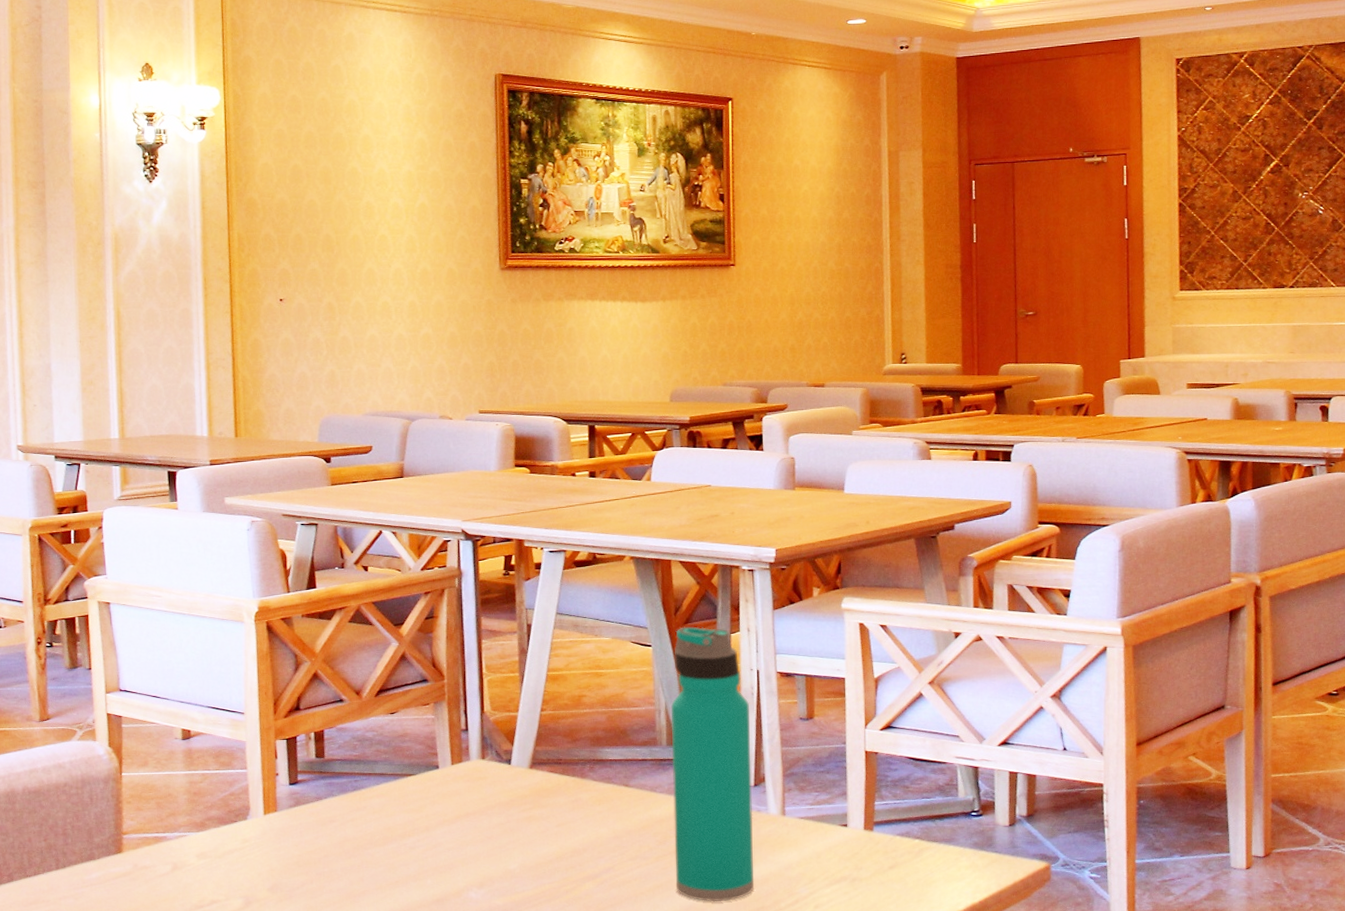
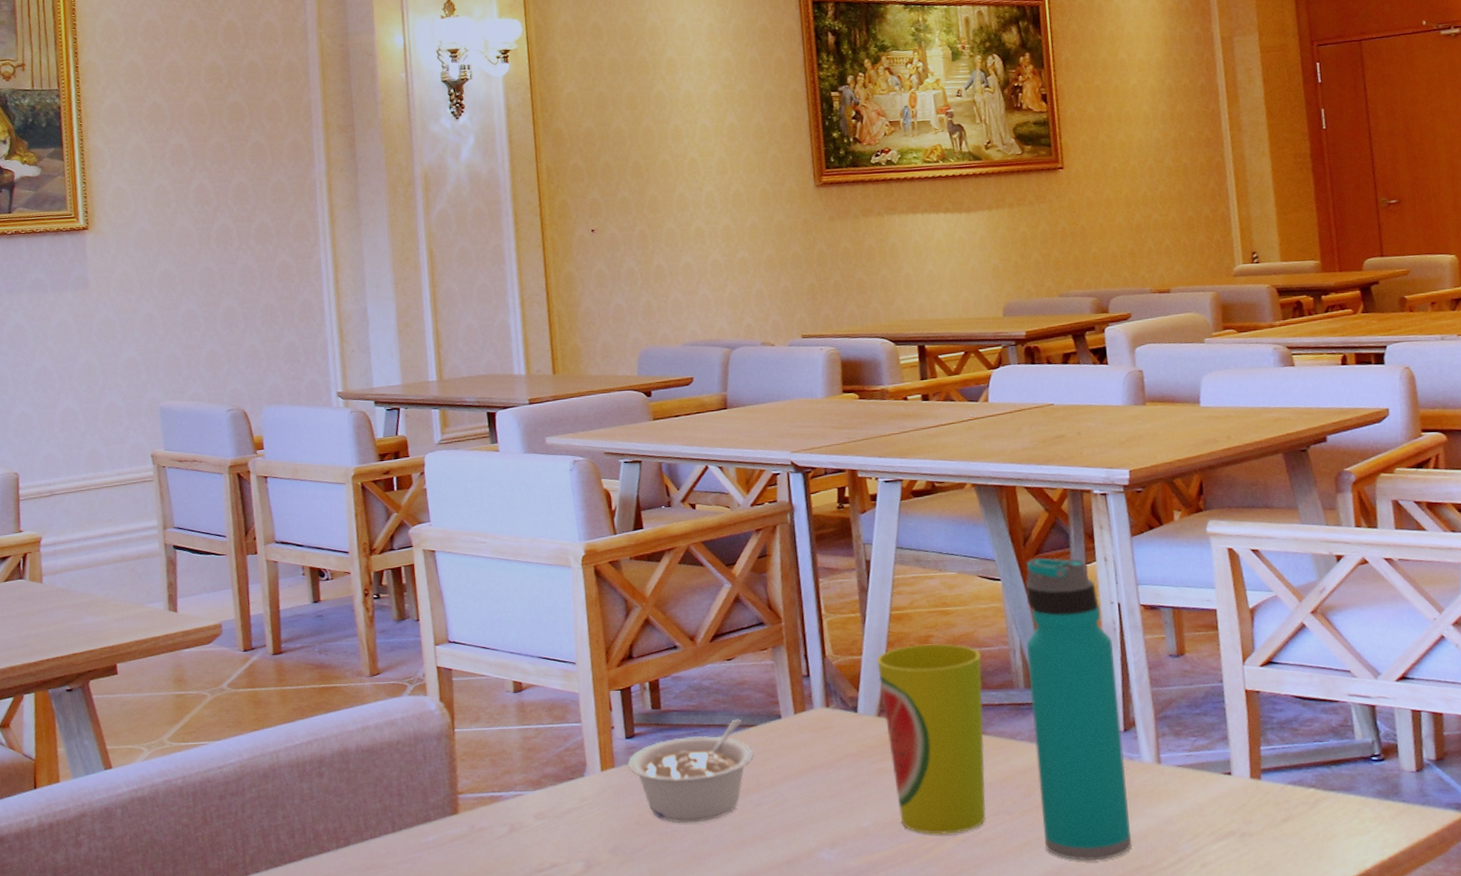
legume: none [289,768,411,864] -> present [627,719,754,823]
cup: none [531,703,629,877] -> present [876,643,986,835]

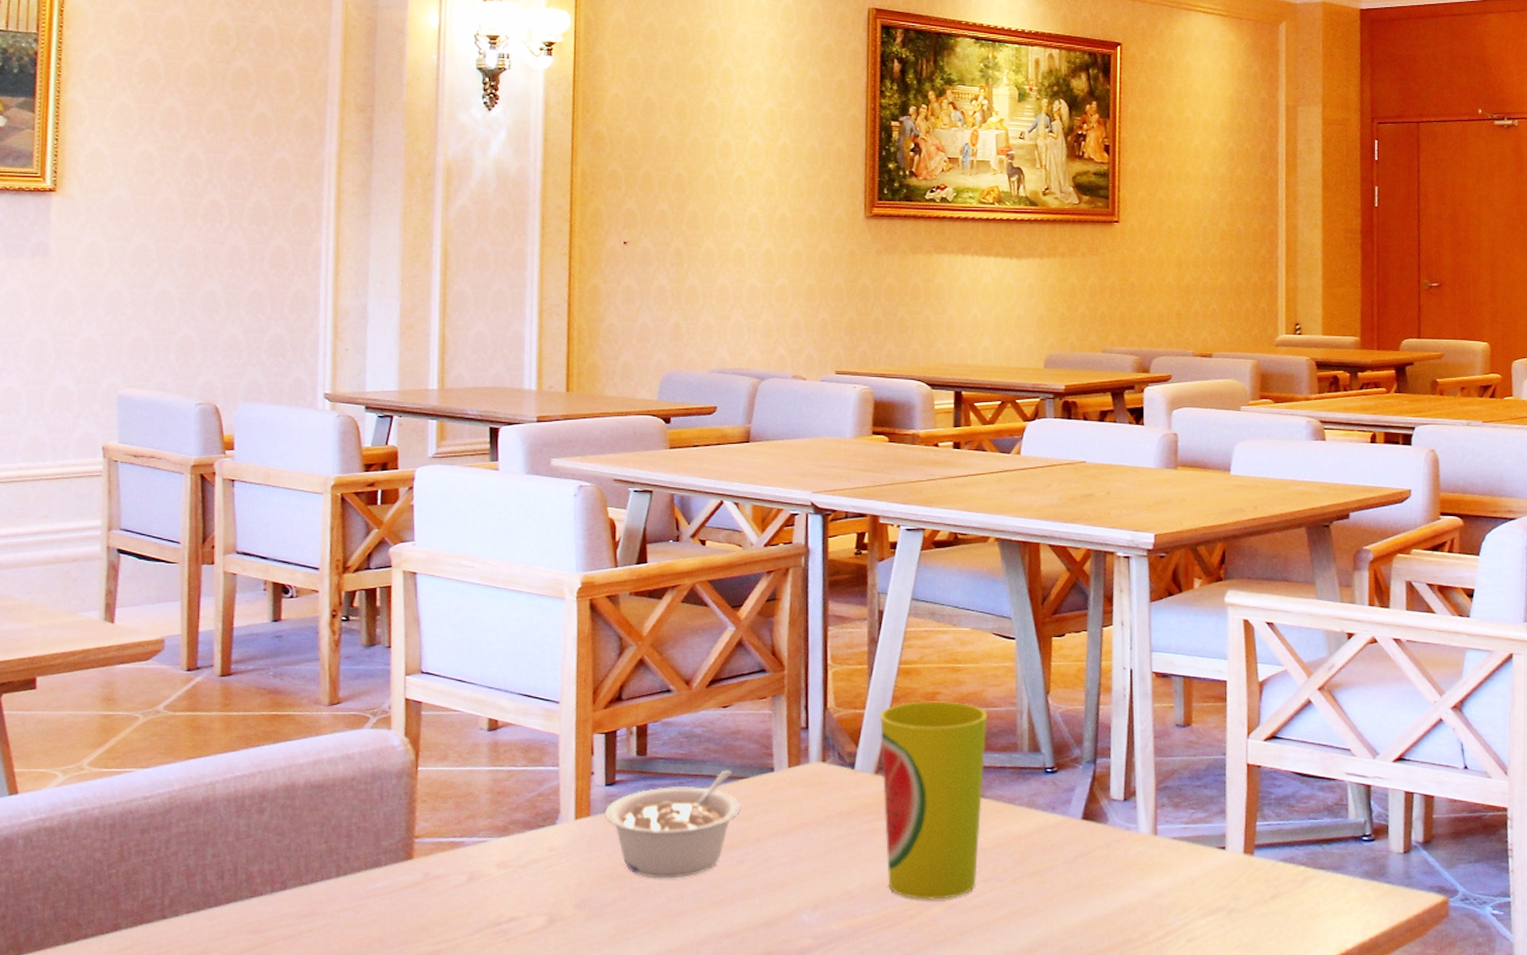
water bottle: present [1025,557,1132,861] -> none [1033,618,1122,933]

